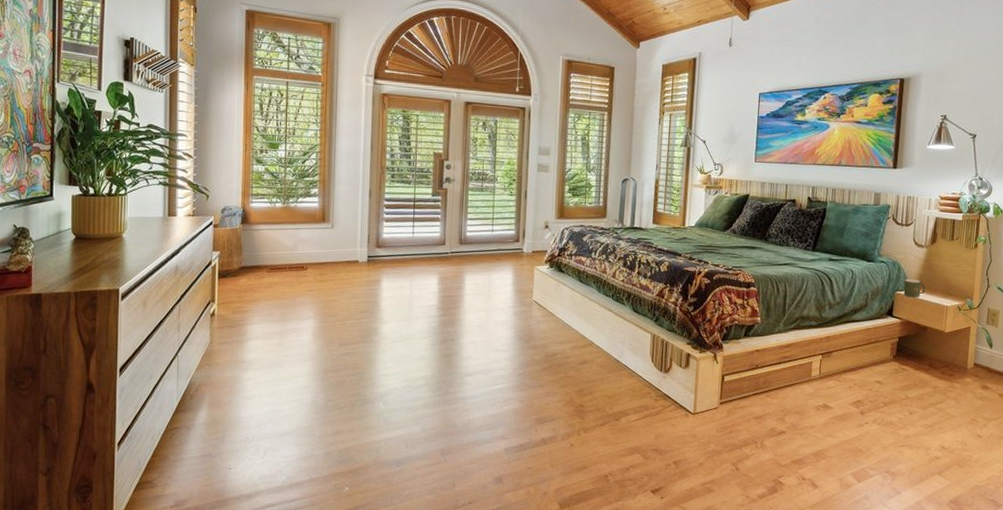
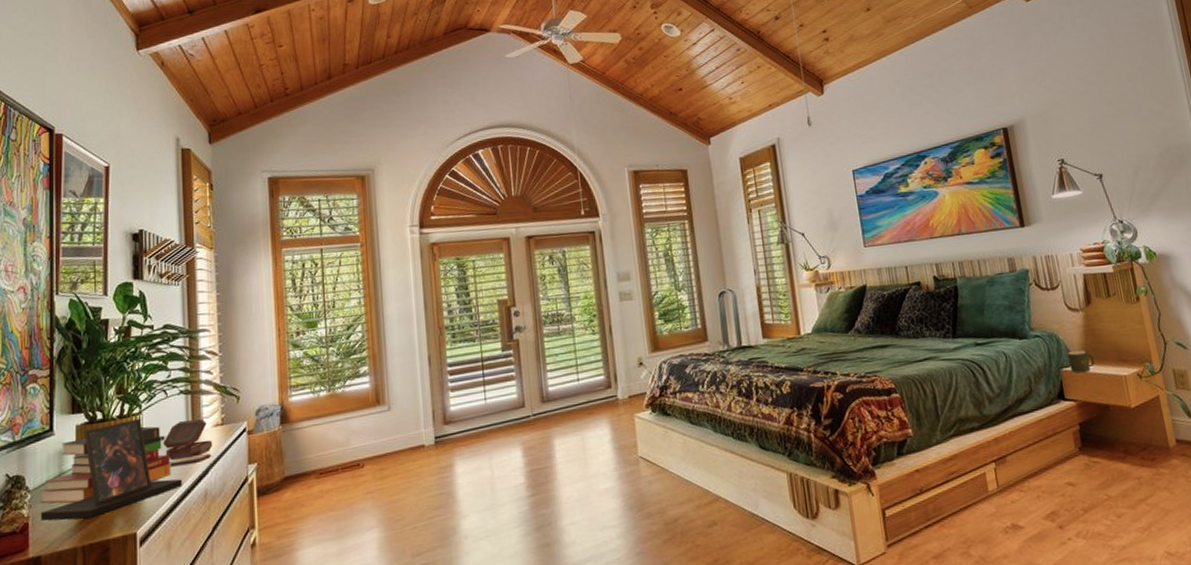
photo frame: none [41,198,158,271] -> present [40,418,183,521]
books: none [41,205,149,257] -> present [40,426,171,504]
jewelry box: none [144,207,185,243] -> present [163,418,213,467]

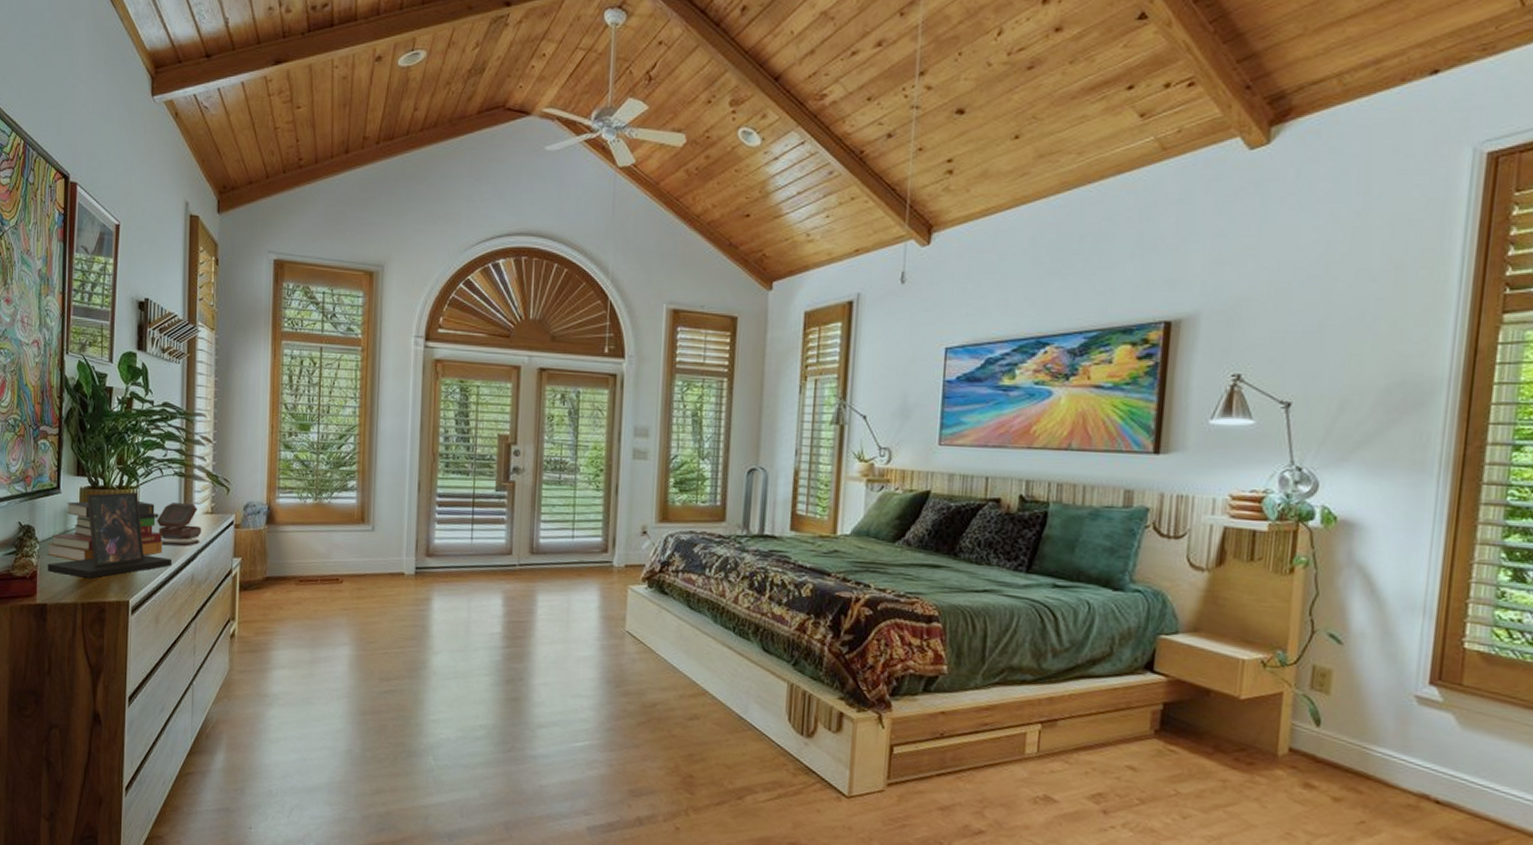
mug: present [1066,350,1095,374] -> none [1171,616,1207,646]

